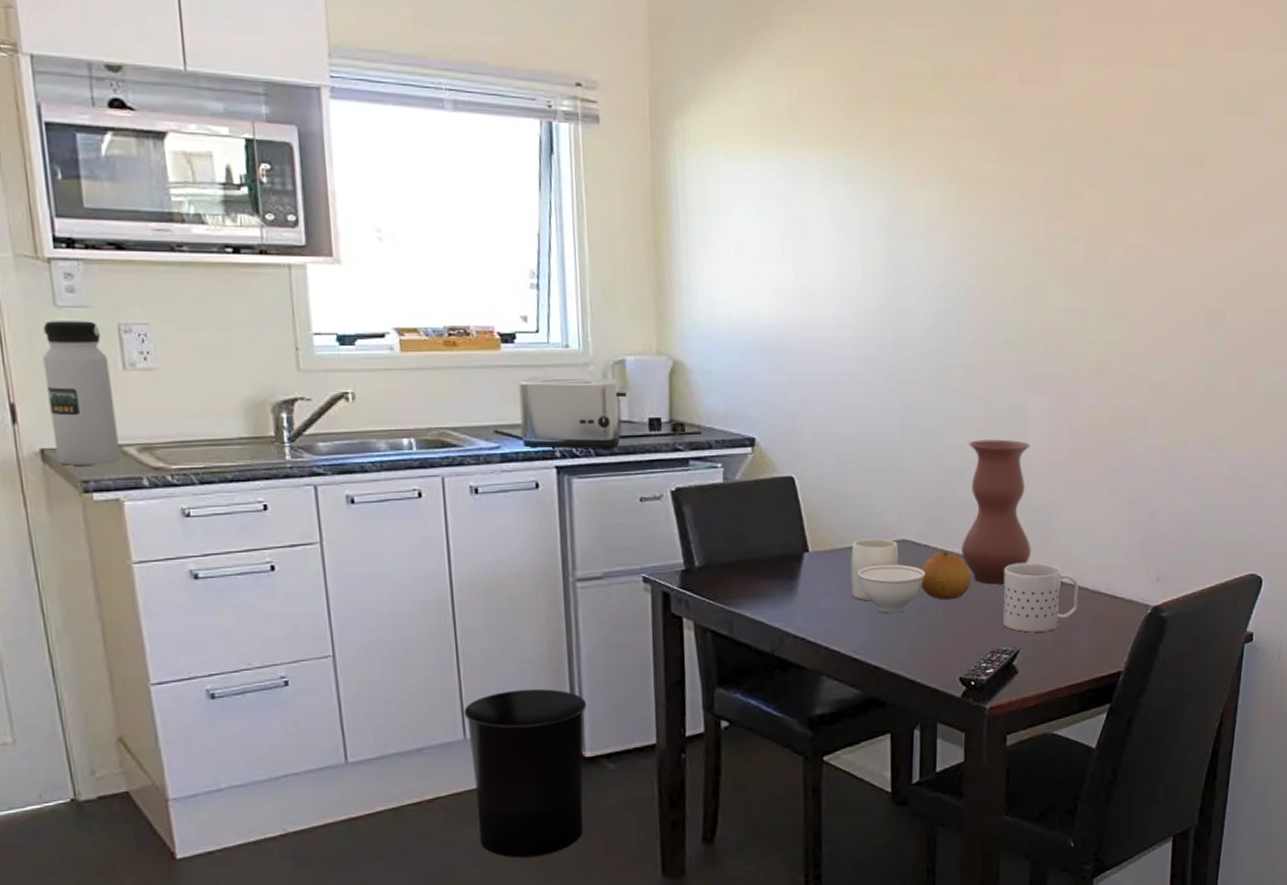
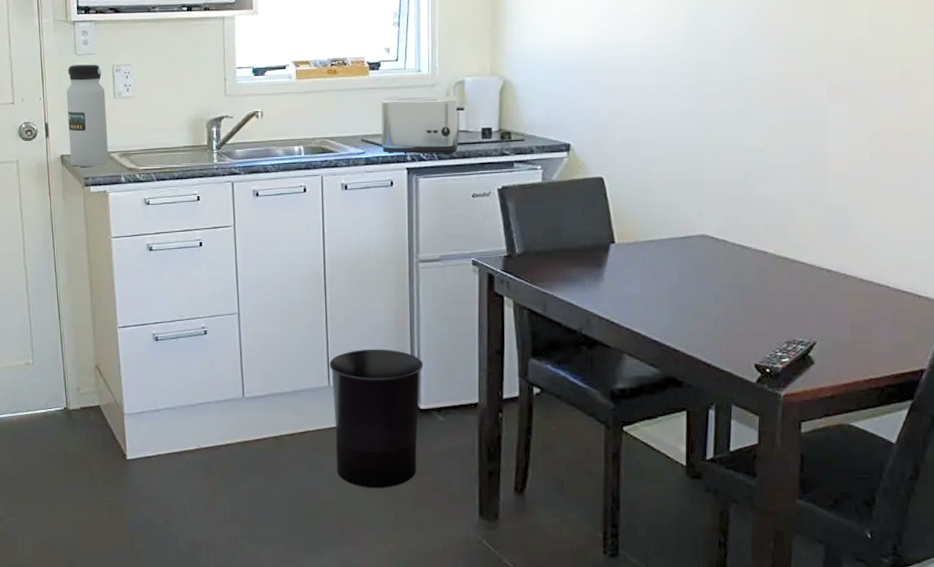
mug: present [850,538,899,601] -> none [652,233,698,289]
bowl: present [858,564,925,614] -> none [659,256,723,302]
fruit: present [921,551,972,600] -> none [719,246,768,291]
vase: present [961,439,1032,585] -> none [759,144,830,279]
mug: present [1002,562,1079,633] -> none [799,260,880,326]

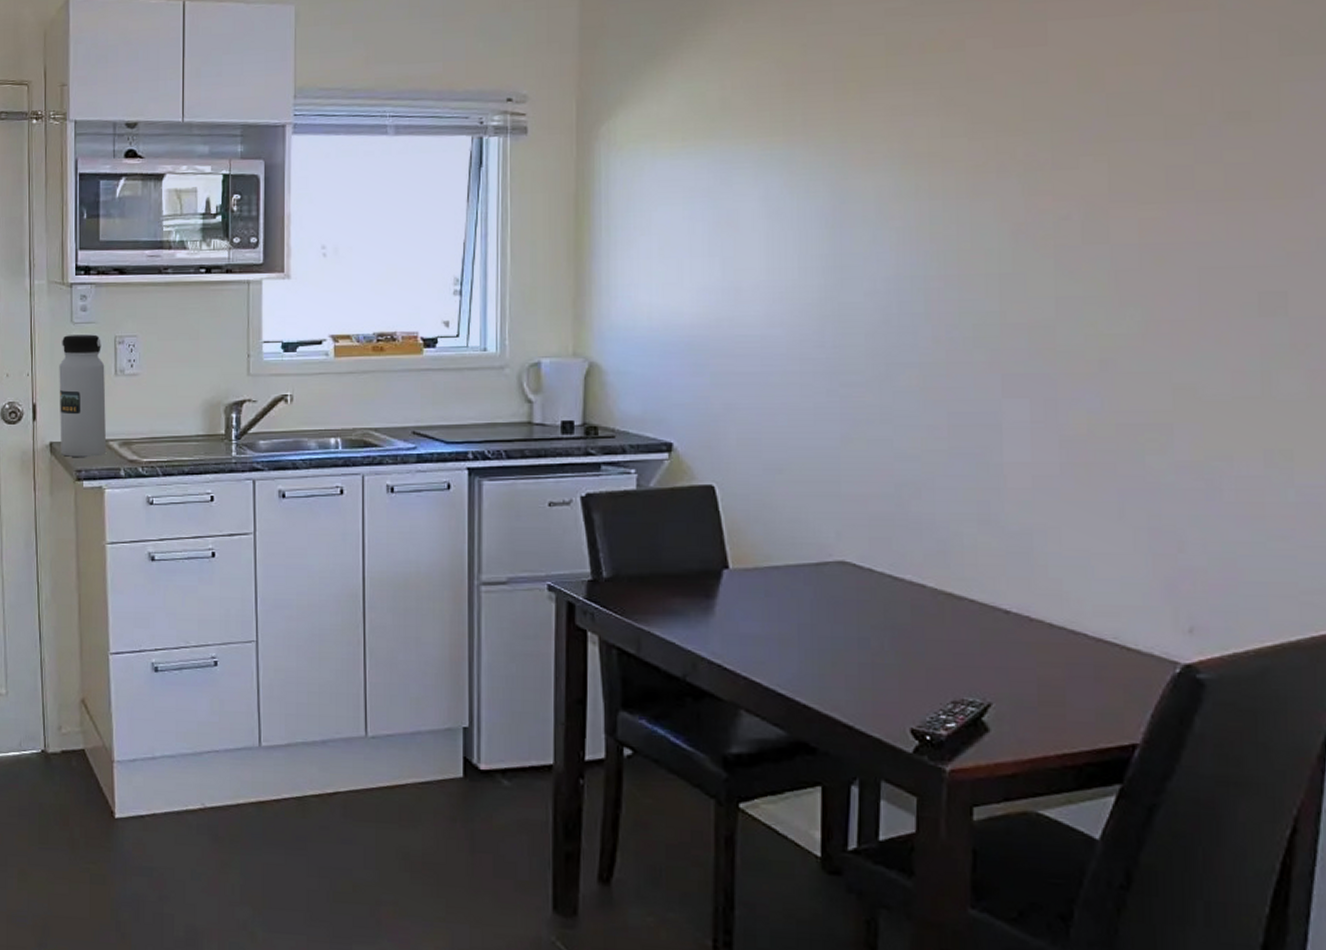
waste bin: present [329,349,424,488] -> none [367,691,485,869]
toaster: present [380,95,465,154] -> none [436,379,541,452]

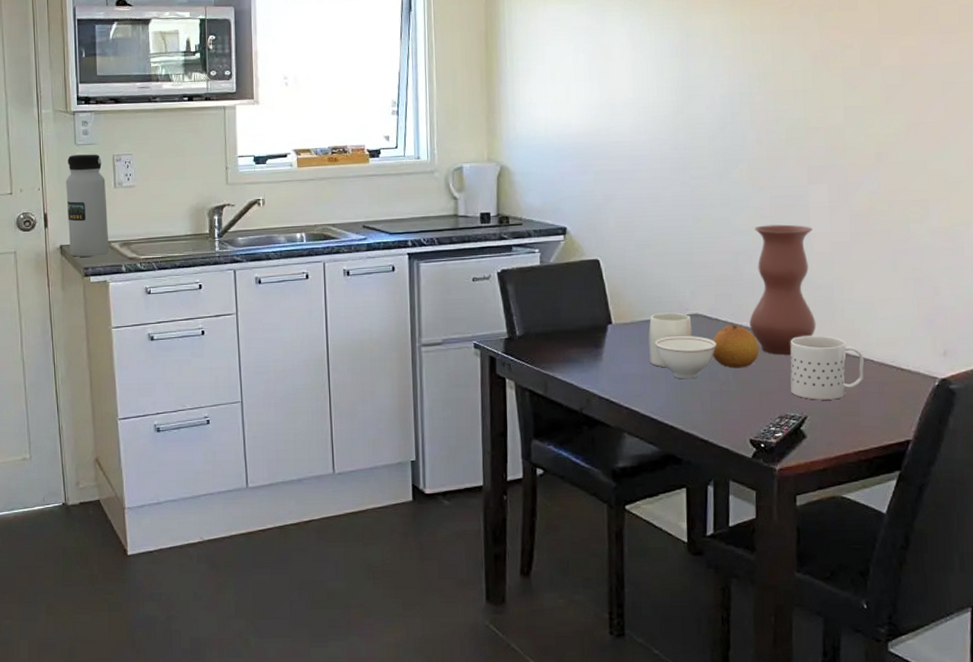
mug: none [777,558,836,629] -> present [648,312,692,368]
bowl: none [785,587,868,646] -> present [655,335,716,380]
fruit: none [863,576,928,635] -> present [712,324,760,368]
vase: none [915,449,1008,621] -> present [749,224,817,355]
mug: none [968,597,1075,684] -> present [789,335,865,400]

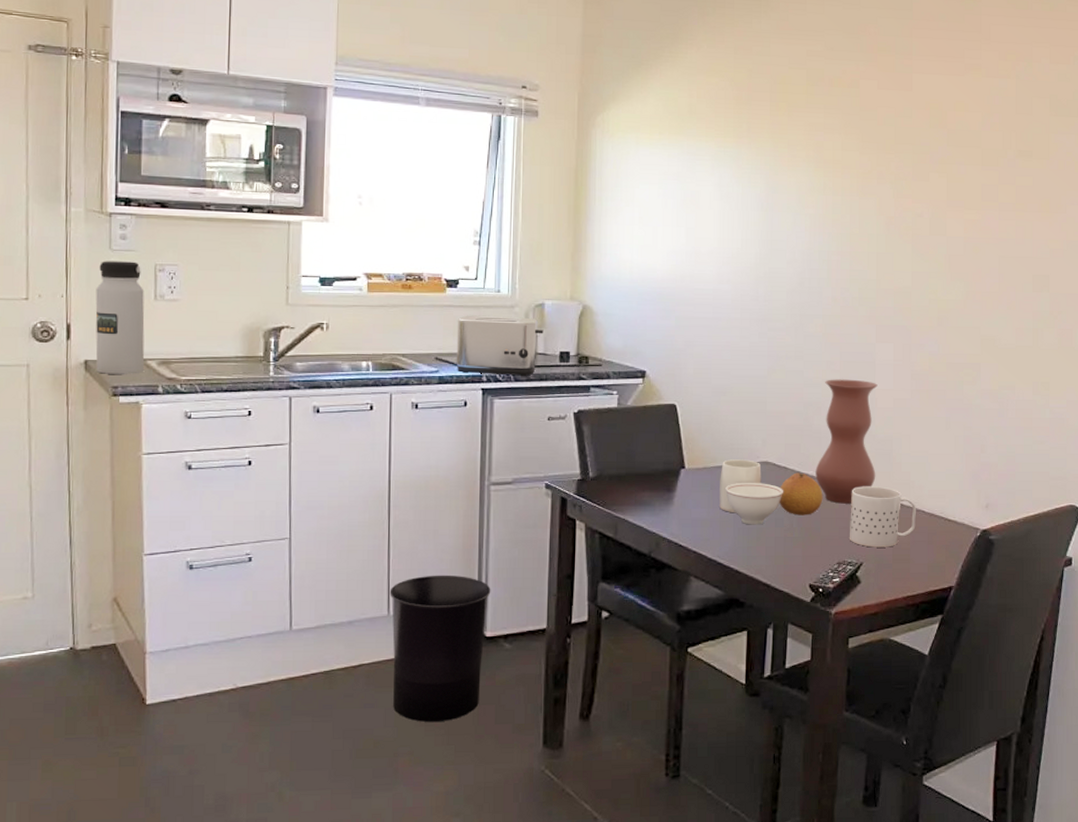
waste bin: none [333,434,428,575] -> present [389,575,491,722]
toaster: none [381,181,464,240] -> present [456,315,544,376]

